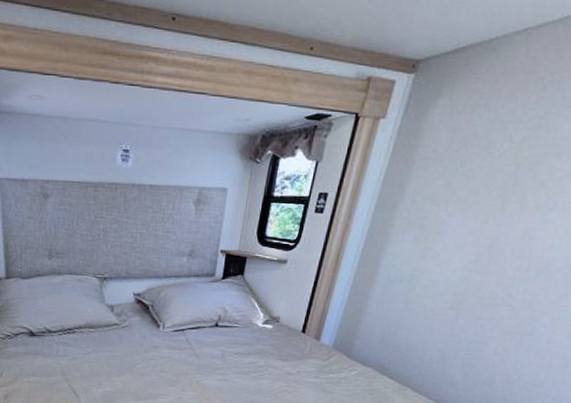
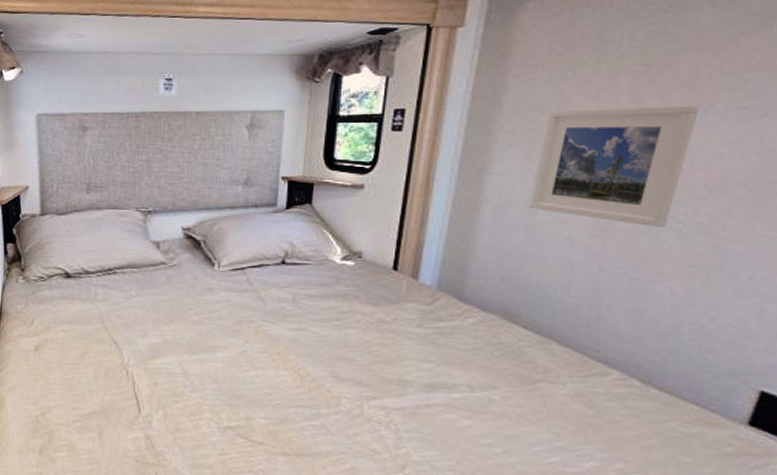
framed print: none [410,201,547,303] -> present [530,105,700,228]

